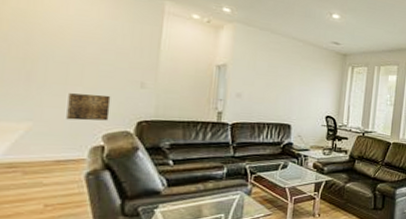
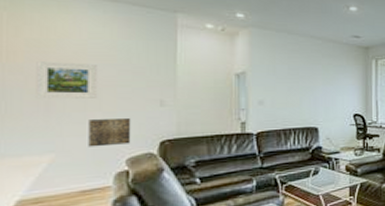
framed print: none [18,31,83,73] -> present [36,61,99,99]

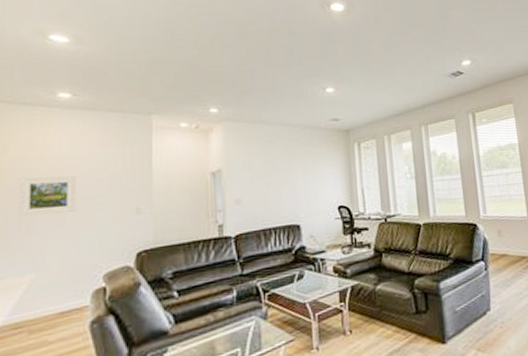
wall art: present [88,117,131,147] -> none [67,229,108,264]

